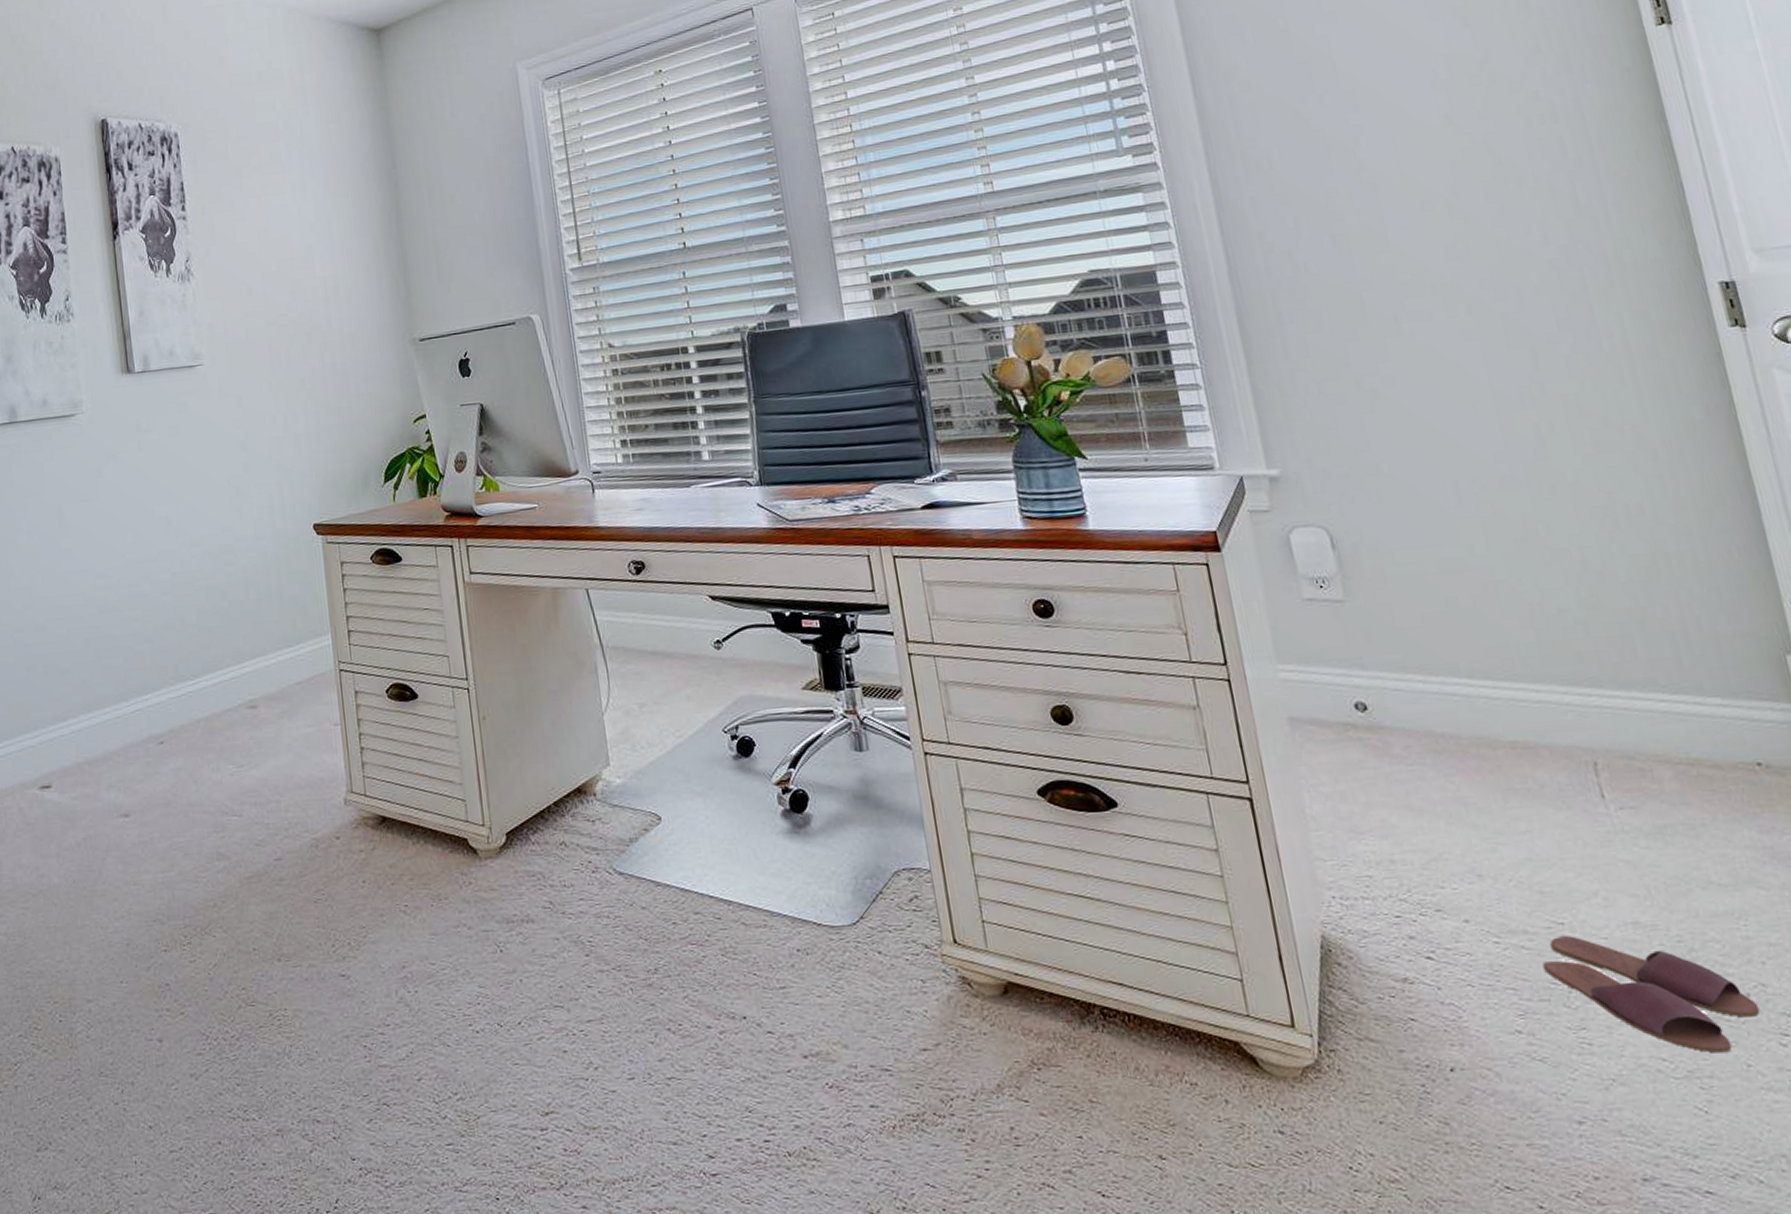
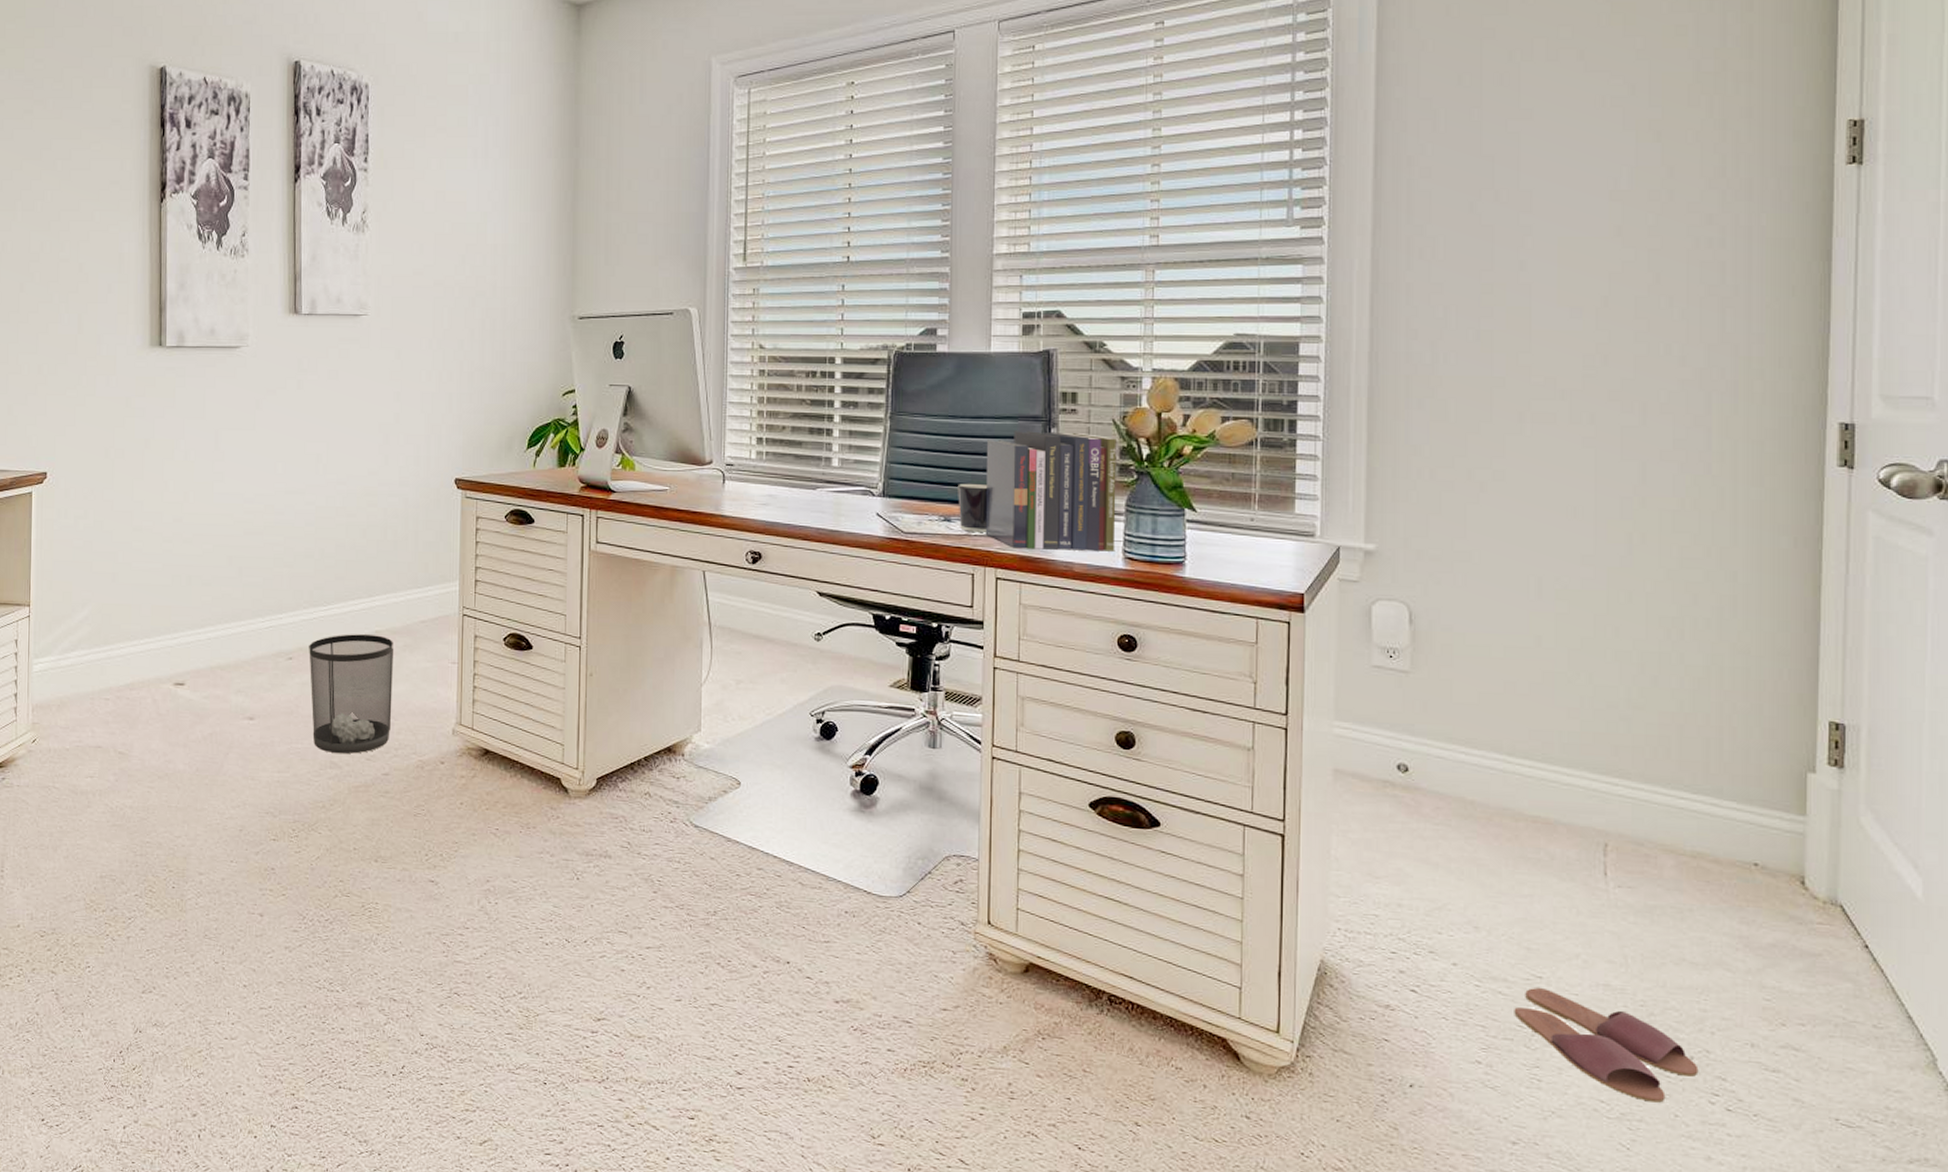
waste bin: none [180,704,278,843] -> present [309,634,394,754]
mug: none [836,458,874,511] -> present [958,483,988,534]
books: none [858,392,1010,523] -> present [985,431,1117,552]

